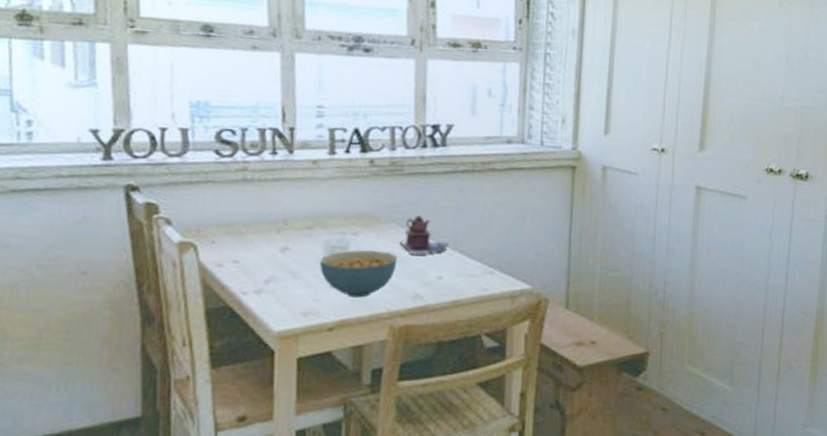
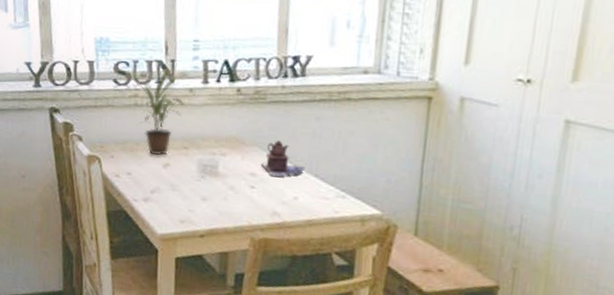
potted plant: none [221,138,307,238] -> present [118,69,185,155]
cereal bowl: present [319,250,398,298] -> none [193,169,259,211]

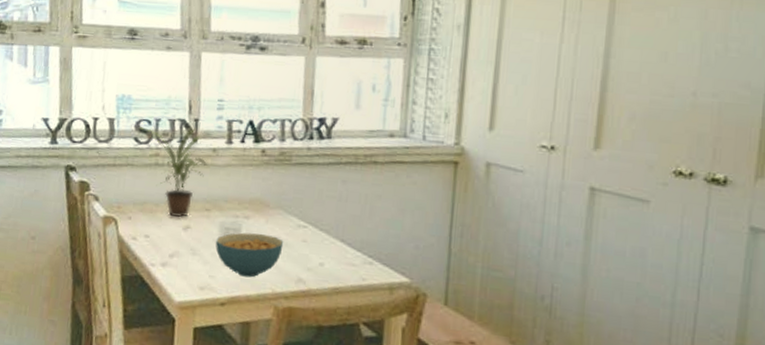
cereal bowl: none [193,169,259,211] -> present [215,232,284,278]
teapot: present [261,140,306,177] -> none [285,203,332,241]

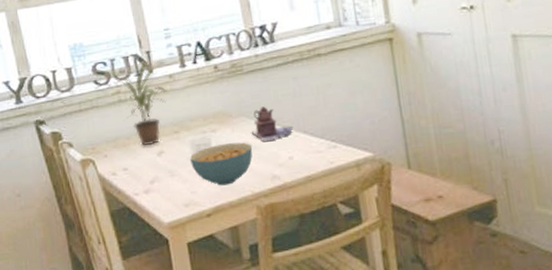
teapot: none [285,203,332,241] -> present [251,106,294,141]

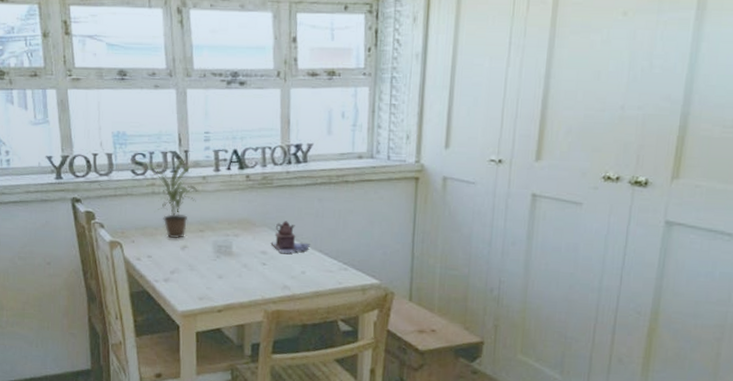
cereal bowl: present [189,142,253,186] -> none [210,249,270,287]

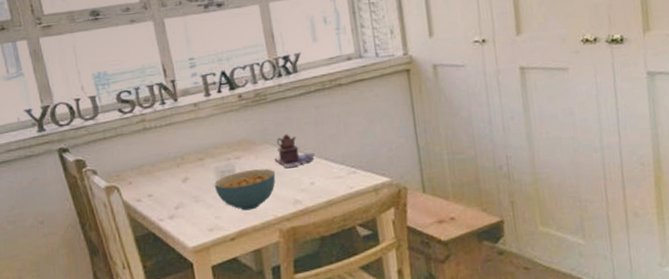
potted plant: present [135,159,199,238] -> none [121,89,192,172]
cereal bowl: none [210,249,270,287] -> present [214,168,276,211]

